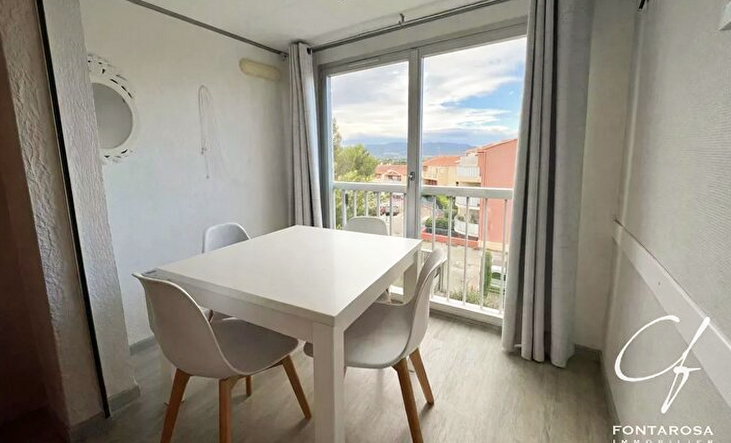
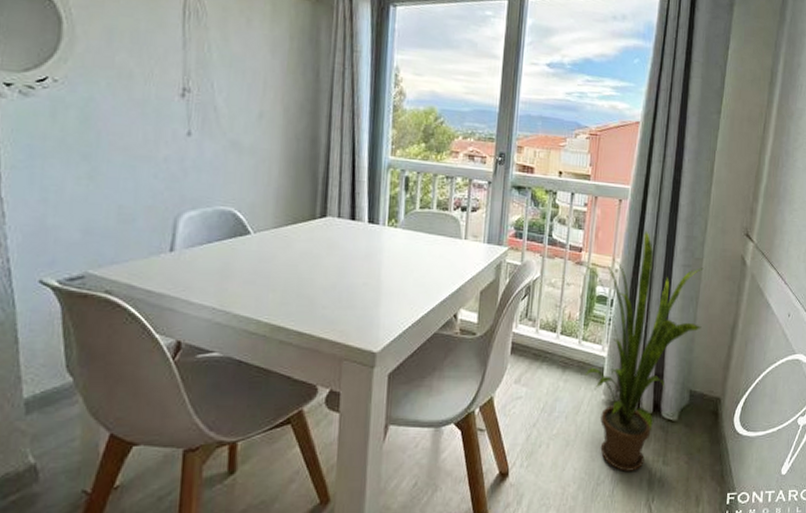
house plant: none [476,222,581,405] -> present [578,230,704,472]

